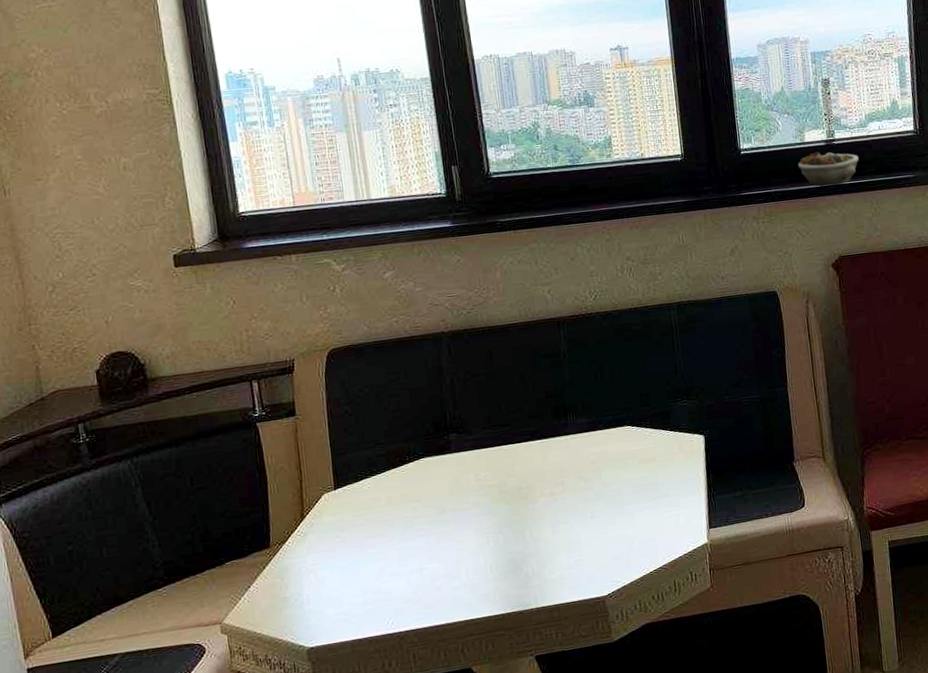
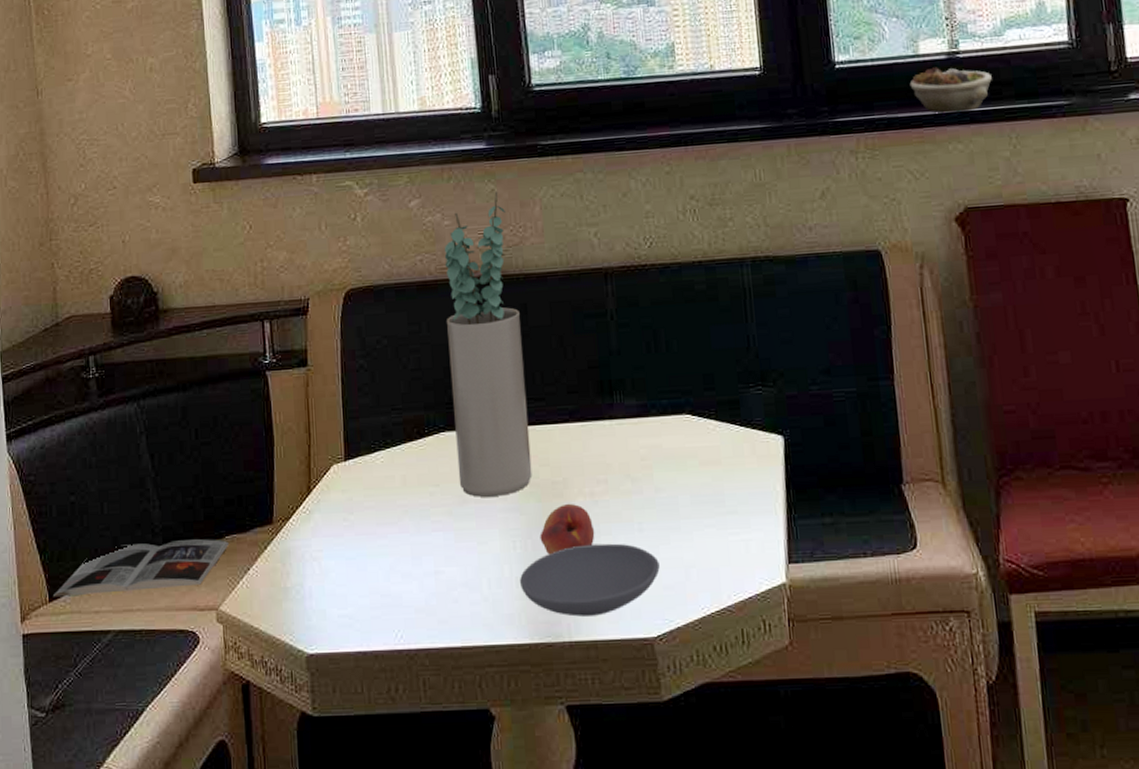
magazine: none [55,566,230,634] -> present [52,539,230,597]
vase: none [417,261,501,507] -> present [444,191,532,497]
bowl: none [493,529,609,589] -> present [519,543,660,617]
fruit: none [509,503,555,545] -> present [540,503,595,555]

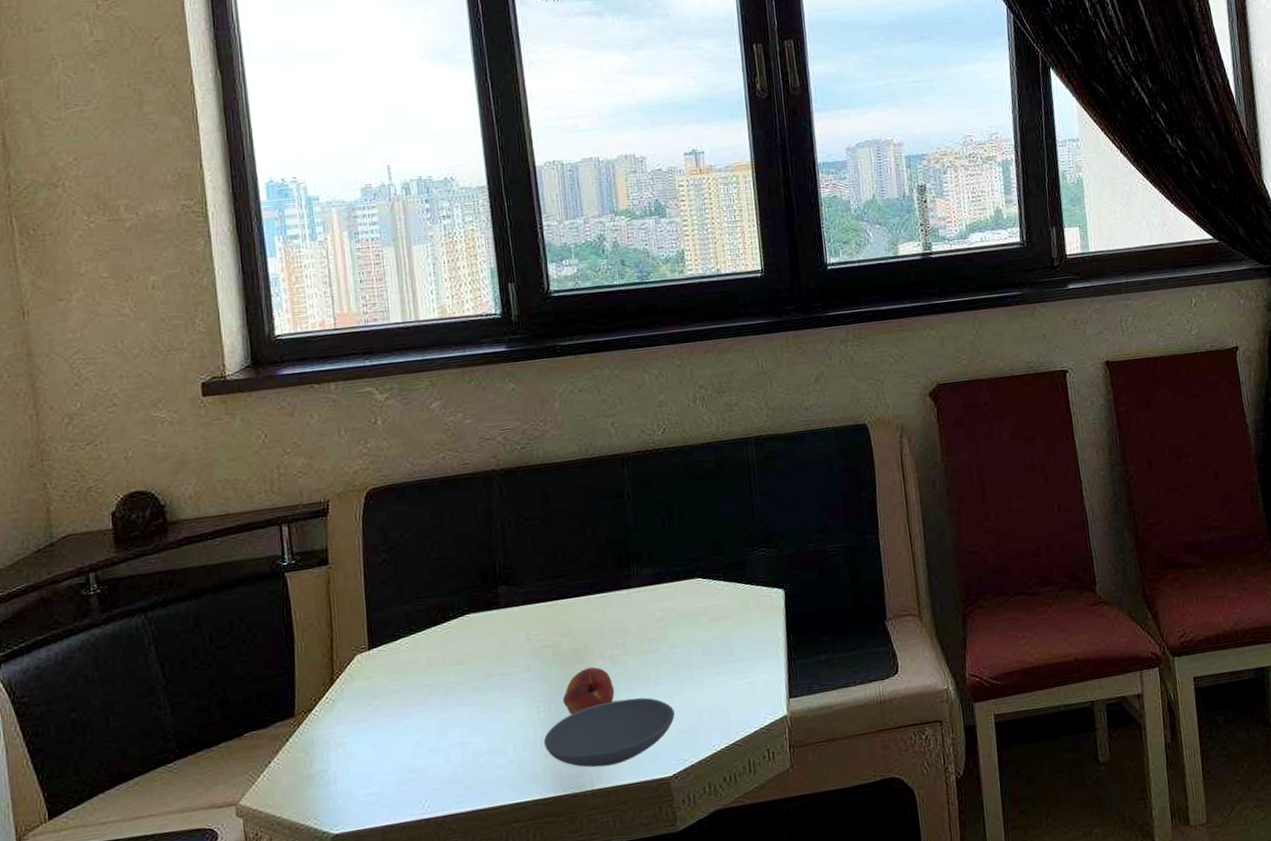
magazine: present [52,539,230,597] -> none [52,737,249,815]
vase: present [444,191,532,497] -> none [466,389,555,671]
succulent planter: present [909,67,992,114] -> none [891,266,959,306]

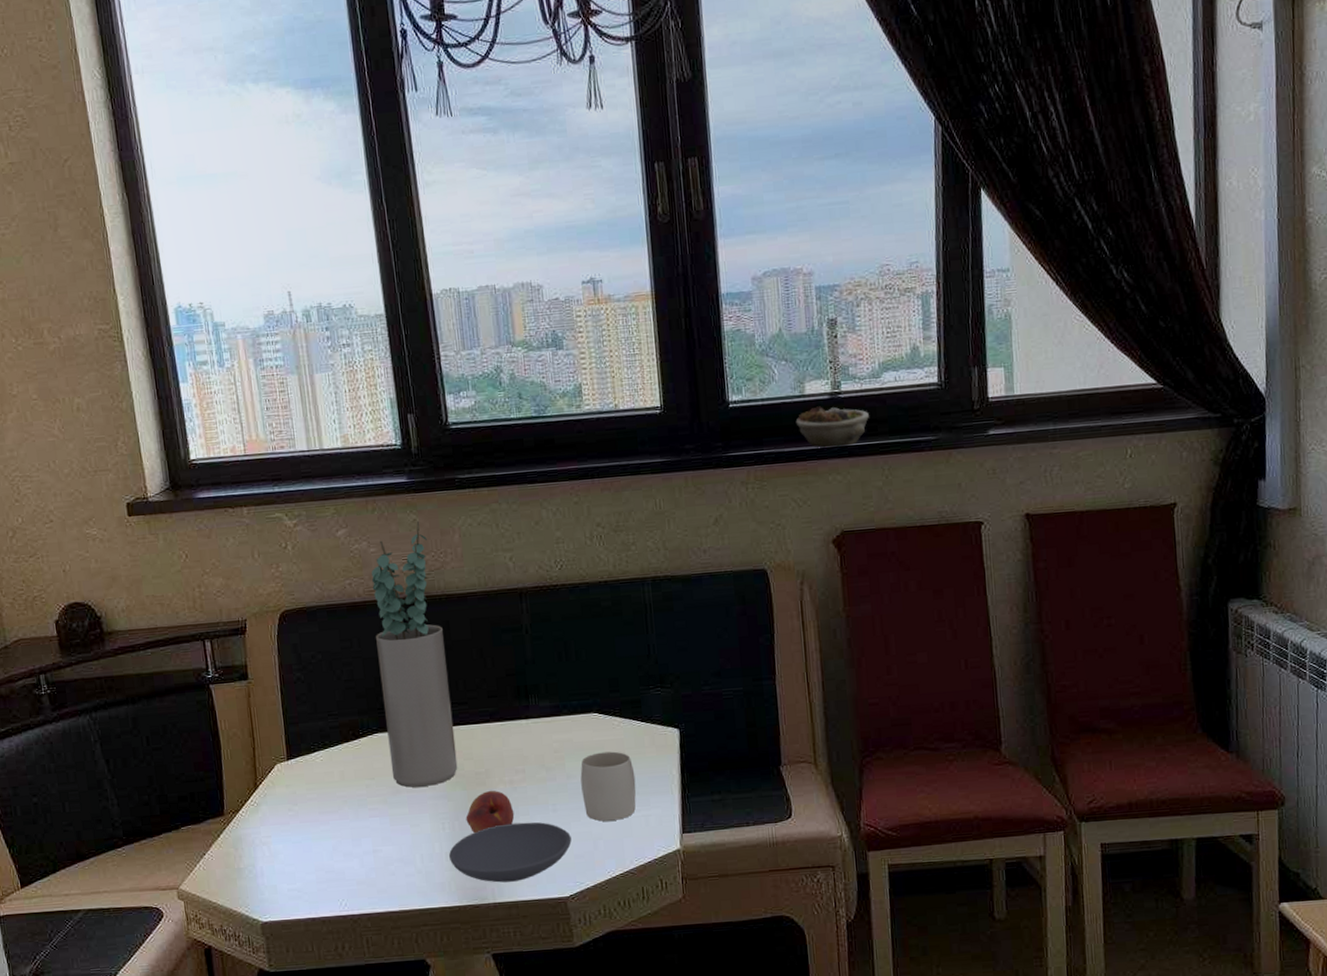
vase: none [466,389,555,671] -> present [371,520,458,788]
mug: none [684,617,742,692] -> present [580,751,637,821]
succulent planter: none [891,266,959,306] -> present [795,406,869,449]

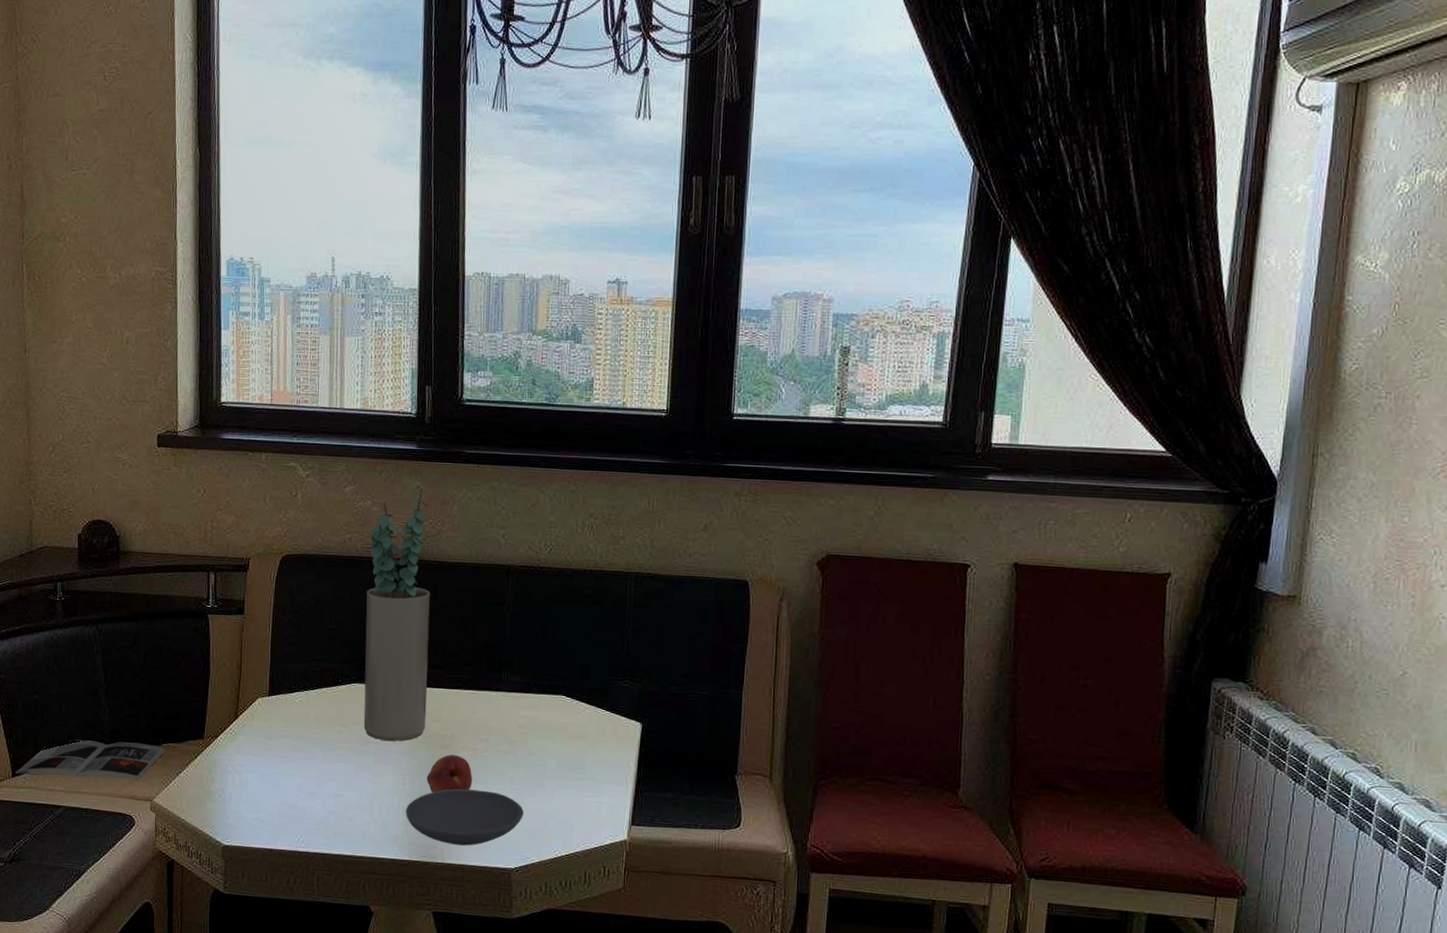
magazine: none [24,830,186,884] -> present [15,739,166,780]
mug: present [580,751,637,821] -> none [540,734,593,803]
succulent planter: present [795,406,869,449] -> none [796,430,870,473]

